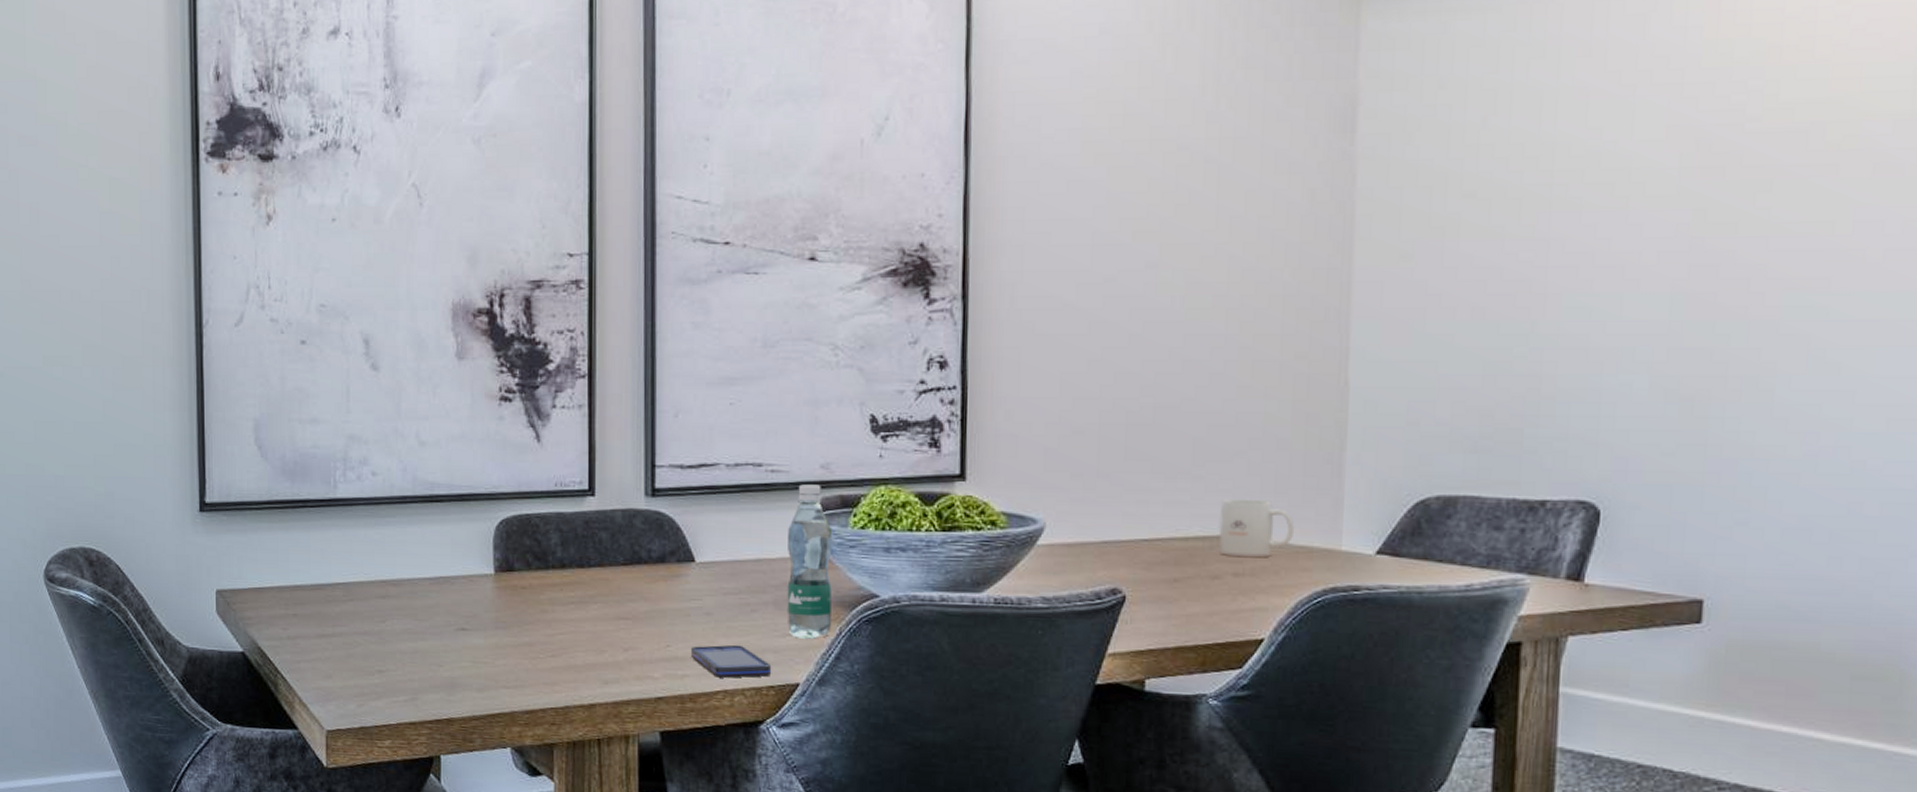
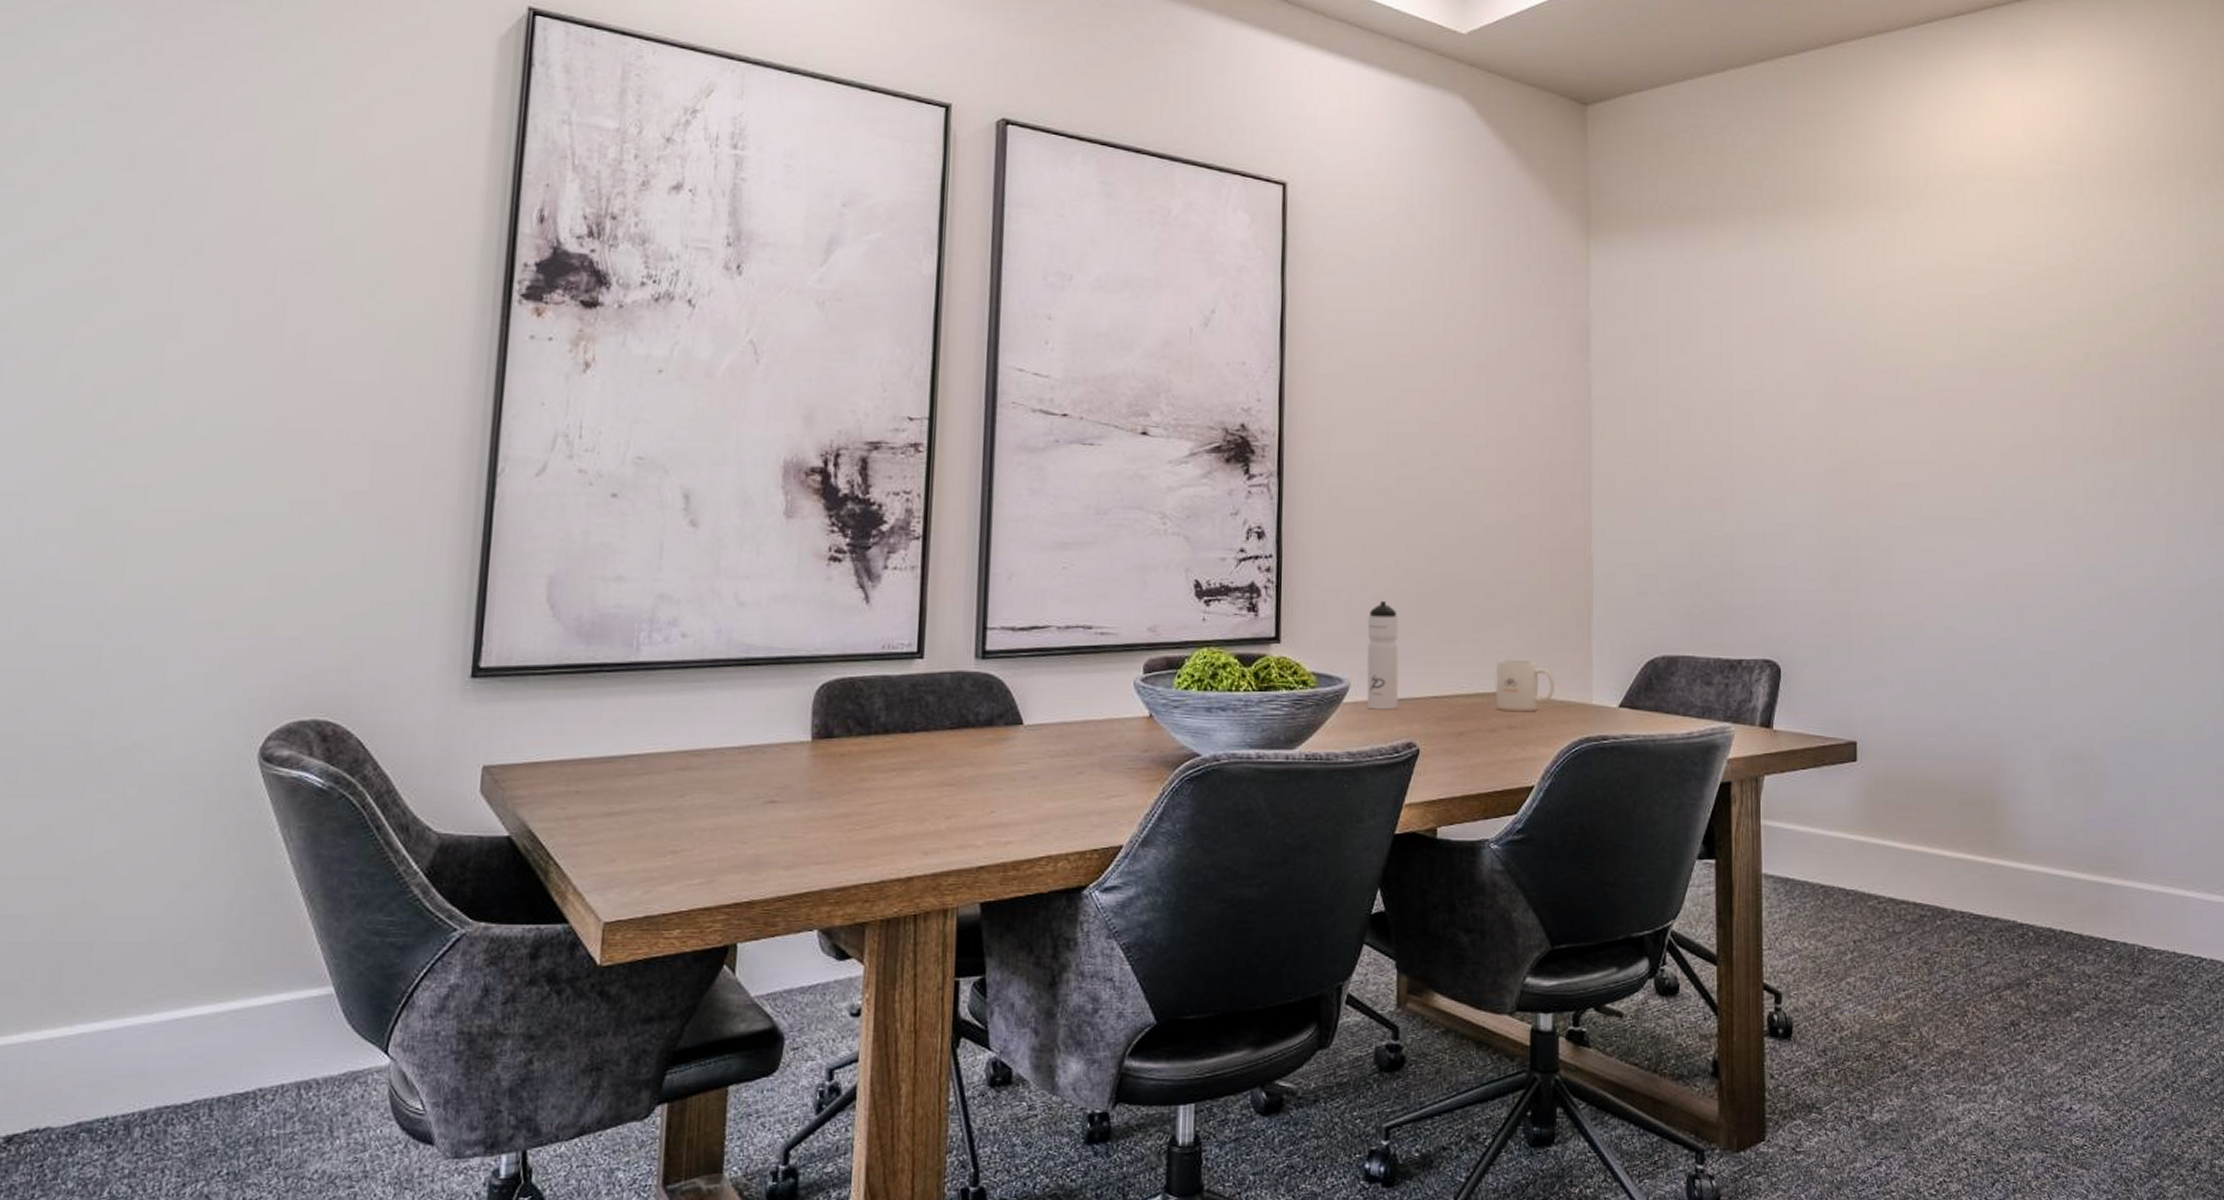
mobile phone: present [690,644,772,678] -> none [1014,808,1096,843]
bottle: present [786,484,832,639] -> none [1112,646,1157,800]
water bottle: none [1064,435,1103,553] -> present [1366,601,1399,710]

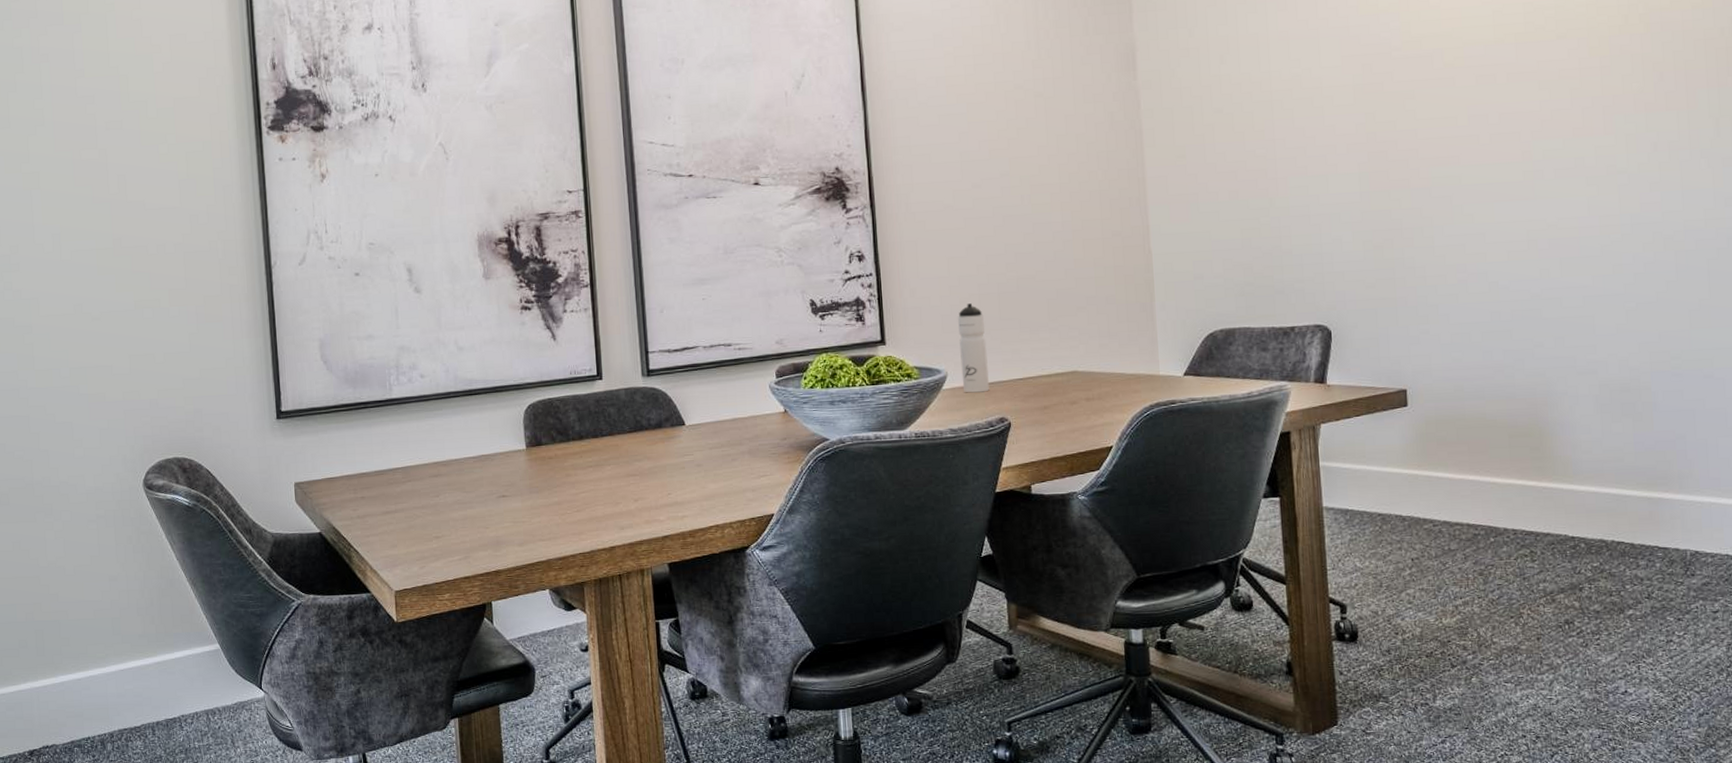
mug: present [1495,659,1554,712] -> none [1071,342,1125,387]

